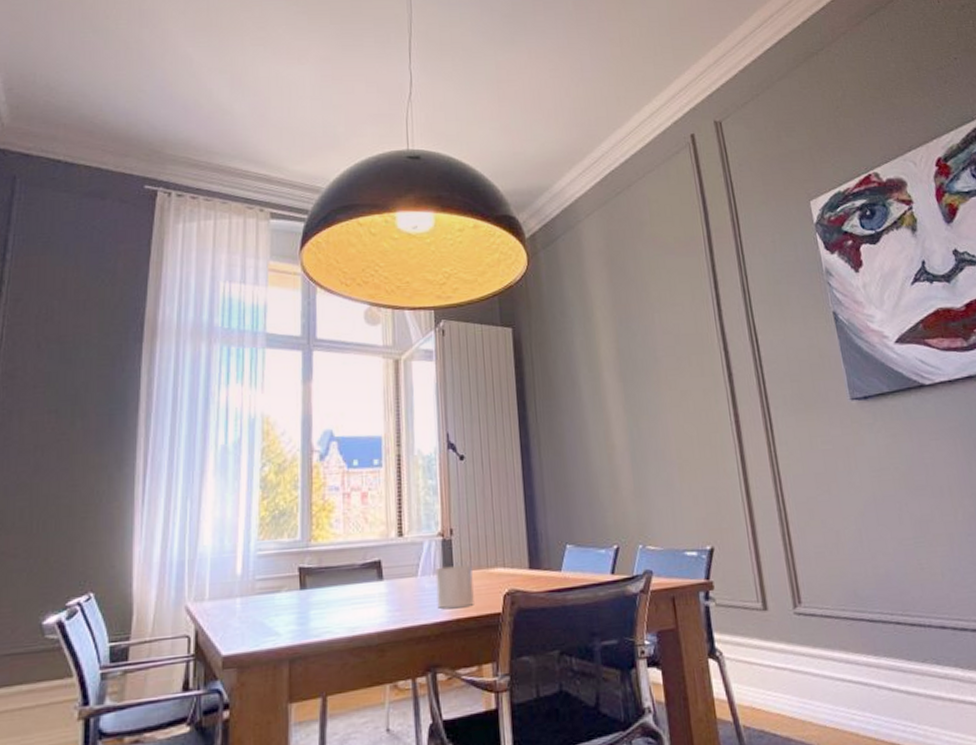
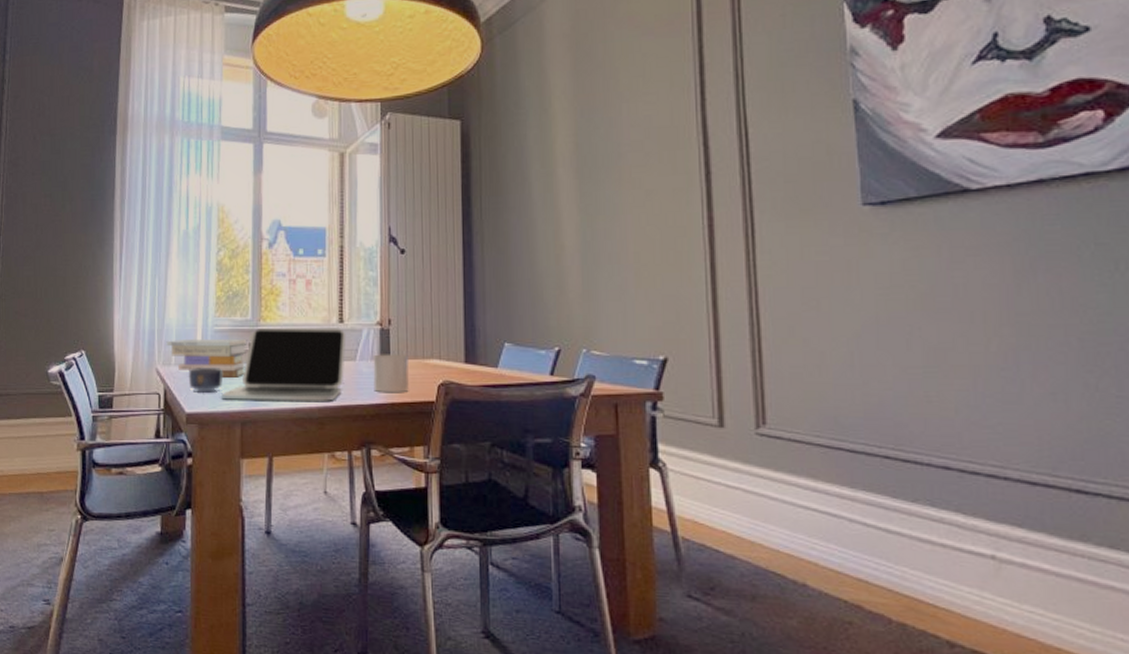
books: none [199,563,295,609] -> present [166,338,246,378]
mug: none [226,598,267,630] -> present [189,368,222,393]
laptop: none [265,542,407,635] -> present [221,328,346,401]

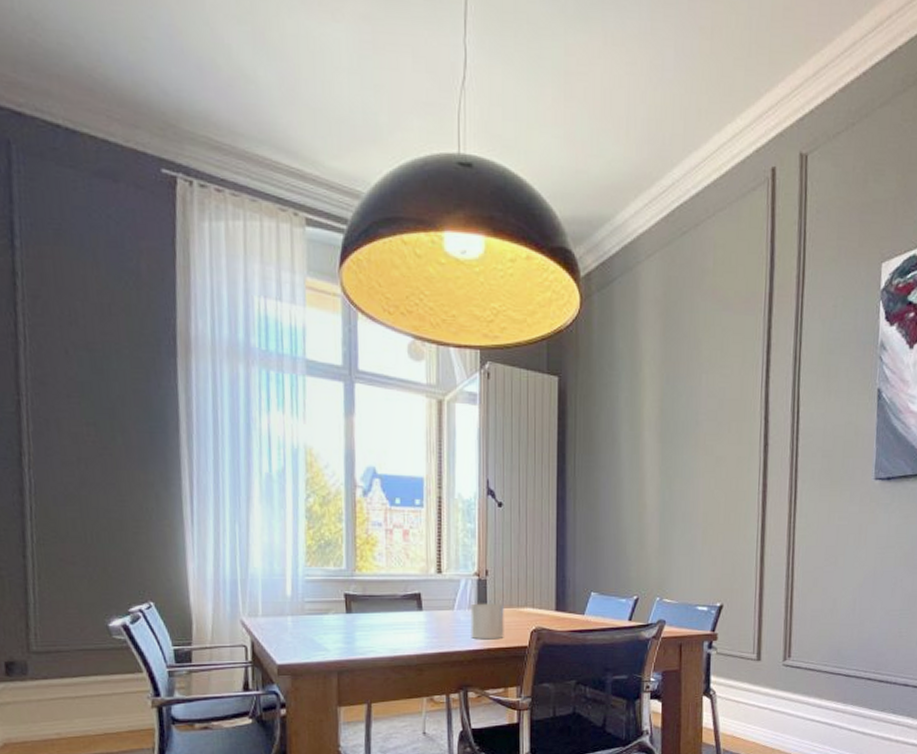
books: present [166,338,246,378] -> none [251,589,341,628]
mug: present [189,368,222,393] -> none [279,618,316,644]
laptop: present [221,328,346,401] -> none [315,578,445,650]

